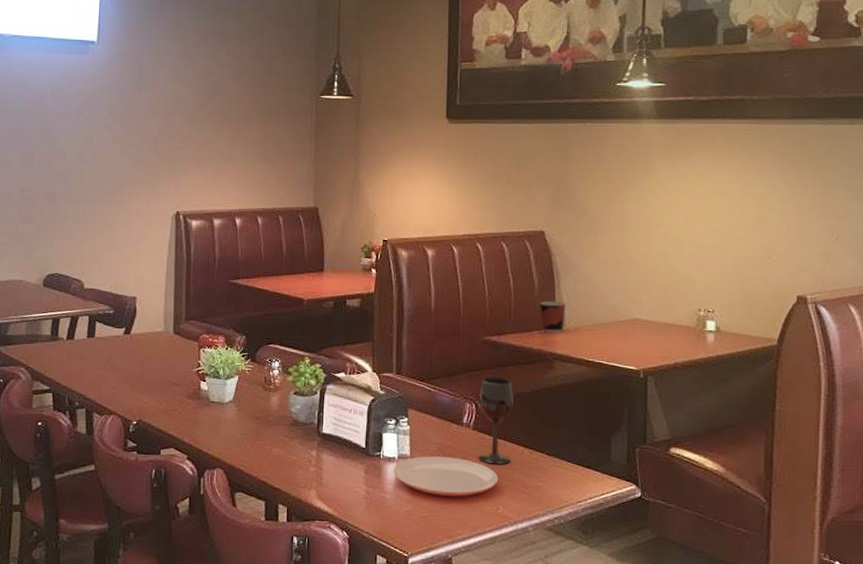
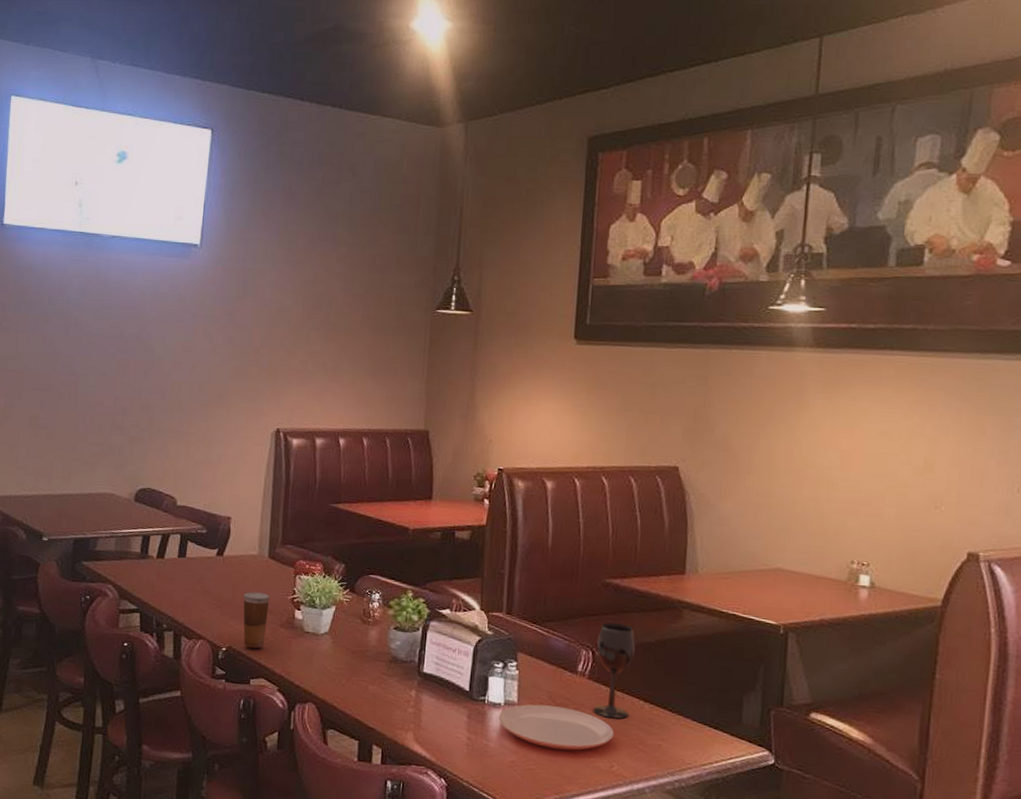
beverage cup: none [151,367,177,420] -> present [243,592,270,649]
cup: present [539,300,566,334] -> none [669,543,700,580]

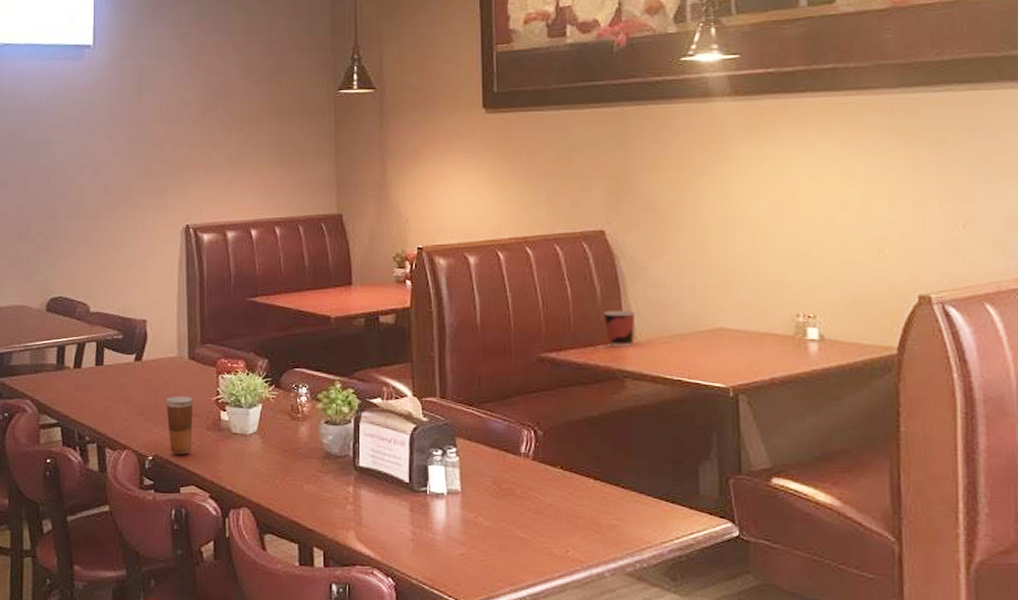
plate: present [498,704,615,751] -> none [442,491,566,538]
wine glass: present [593,622,635,719] -> none [538,399,579,500]
cup: none [669,543,700,580] -> present [603,310,636,348]

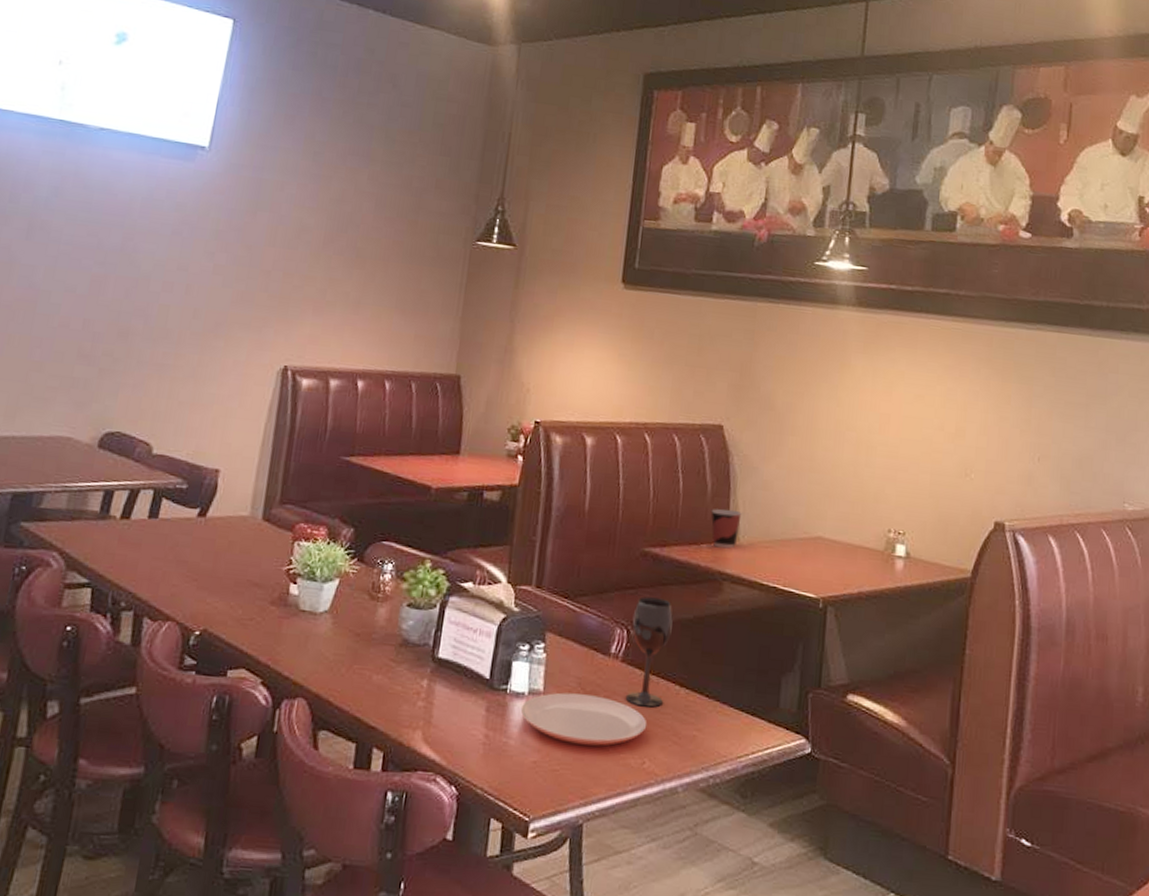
beverage cup: present [166,396,194,455] -> none [222,561,261,632]
plate: none [442,491,566,538] -> present [520,692,648,746]
wine glass: none [538,399,579,500] -> present [625,596,673,708]

